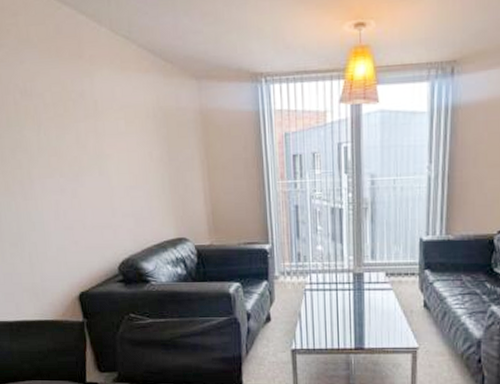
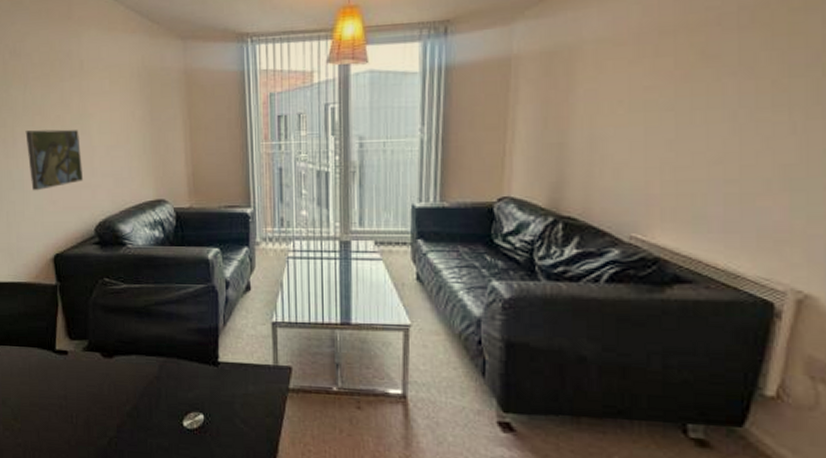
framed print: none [42,170,105,232] -> present [25,129,84,191]

